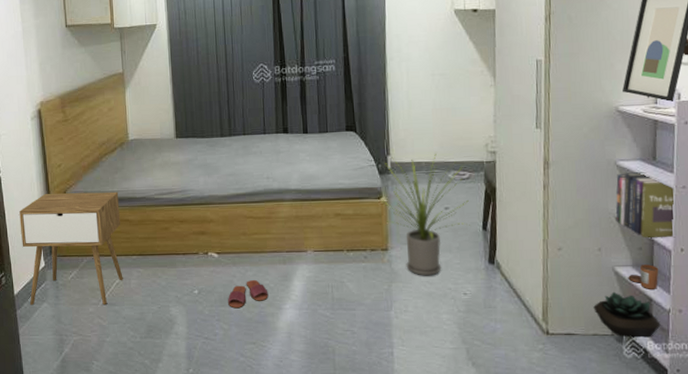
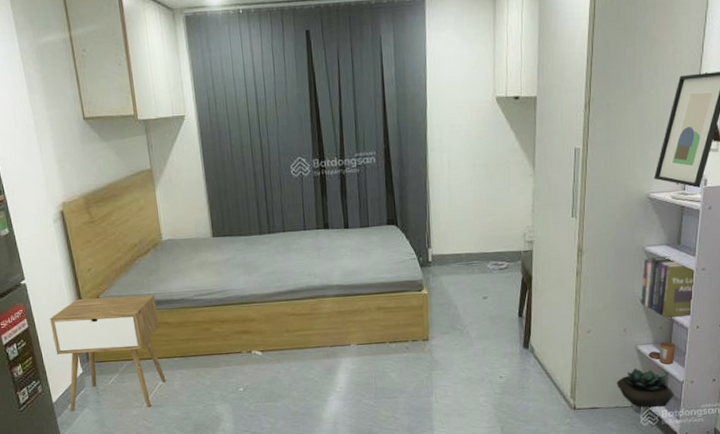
slippers: present [227,279,269,309] -> none [273,374,314,403]
house plant: present [382,154,470,276] -> none [423,245,507,363]

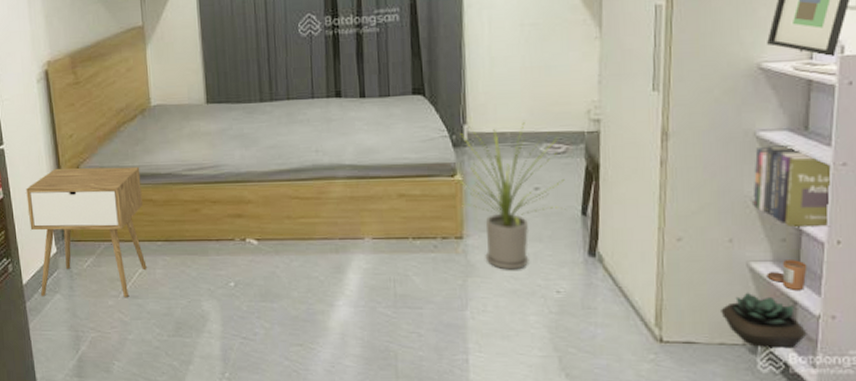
house plant: none [423,245,507,363] -> present [456,122,566,270]

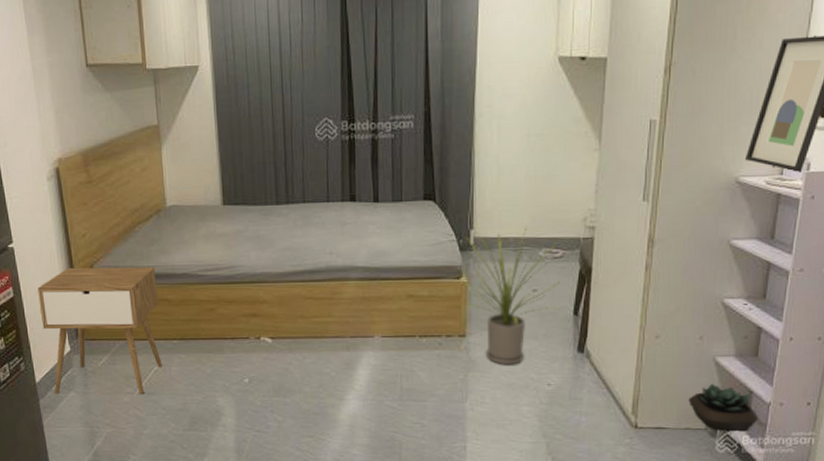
books: present [753,145,832,228] -> none [722,252,790,326]
candle: present [767,260,807,290] -> none [729,355,764,381]

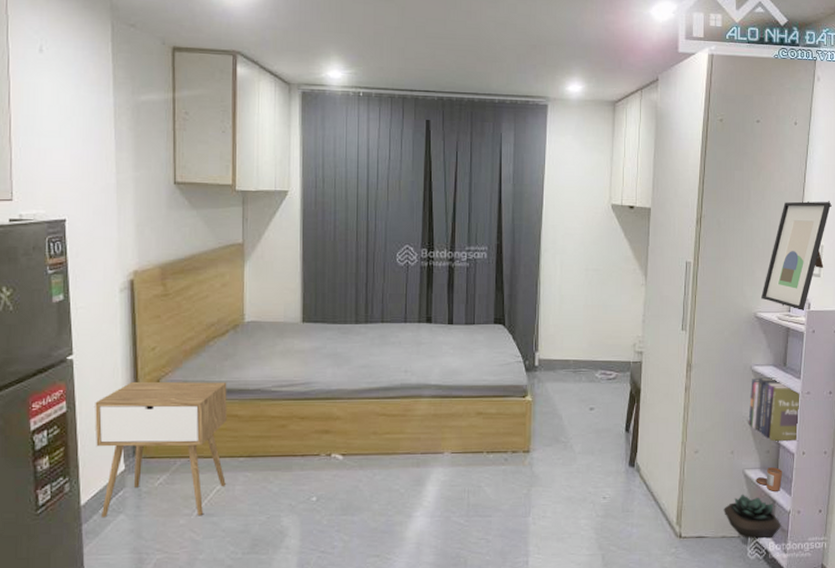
house plant: present [462,228,560,365] -> none [527,352,614,480]
books: none [722,252,790,326] -> present [748,377,800,442]
candle: none [729,355,764,381] -> present [756,467,783,491]

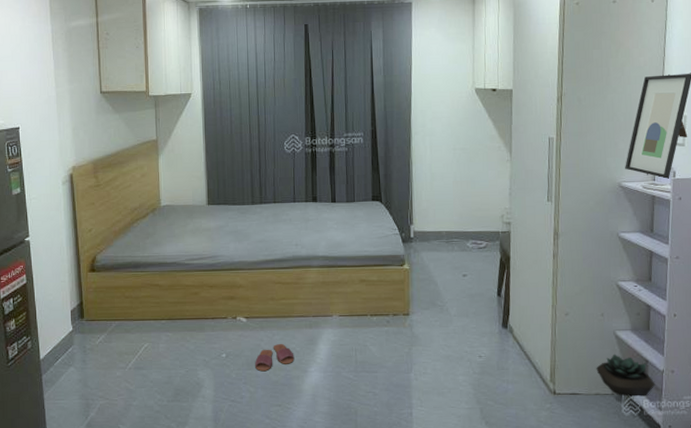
nightstand: present [95,381,227,517] -> none [48,256,152,369]
slippers: none [350,484,398,517] -> present [254,343,295,372]
books: present [748,377,800,442] -> none [617,243,669,305]
candle: present [756,467,783,491] -> none [627,329,655,352]

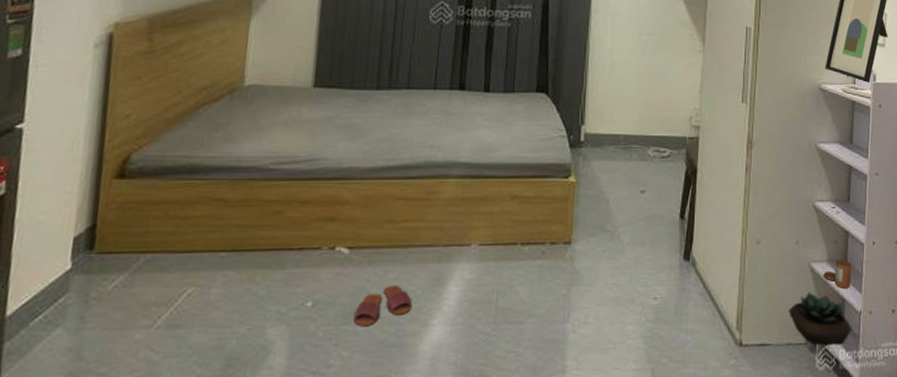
candle: none [627,329,655,352] -> present [823,260,852,288]

